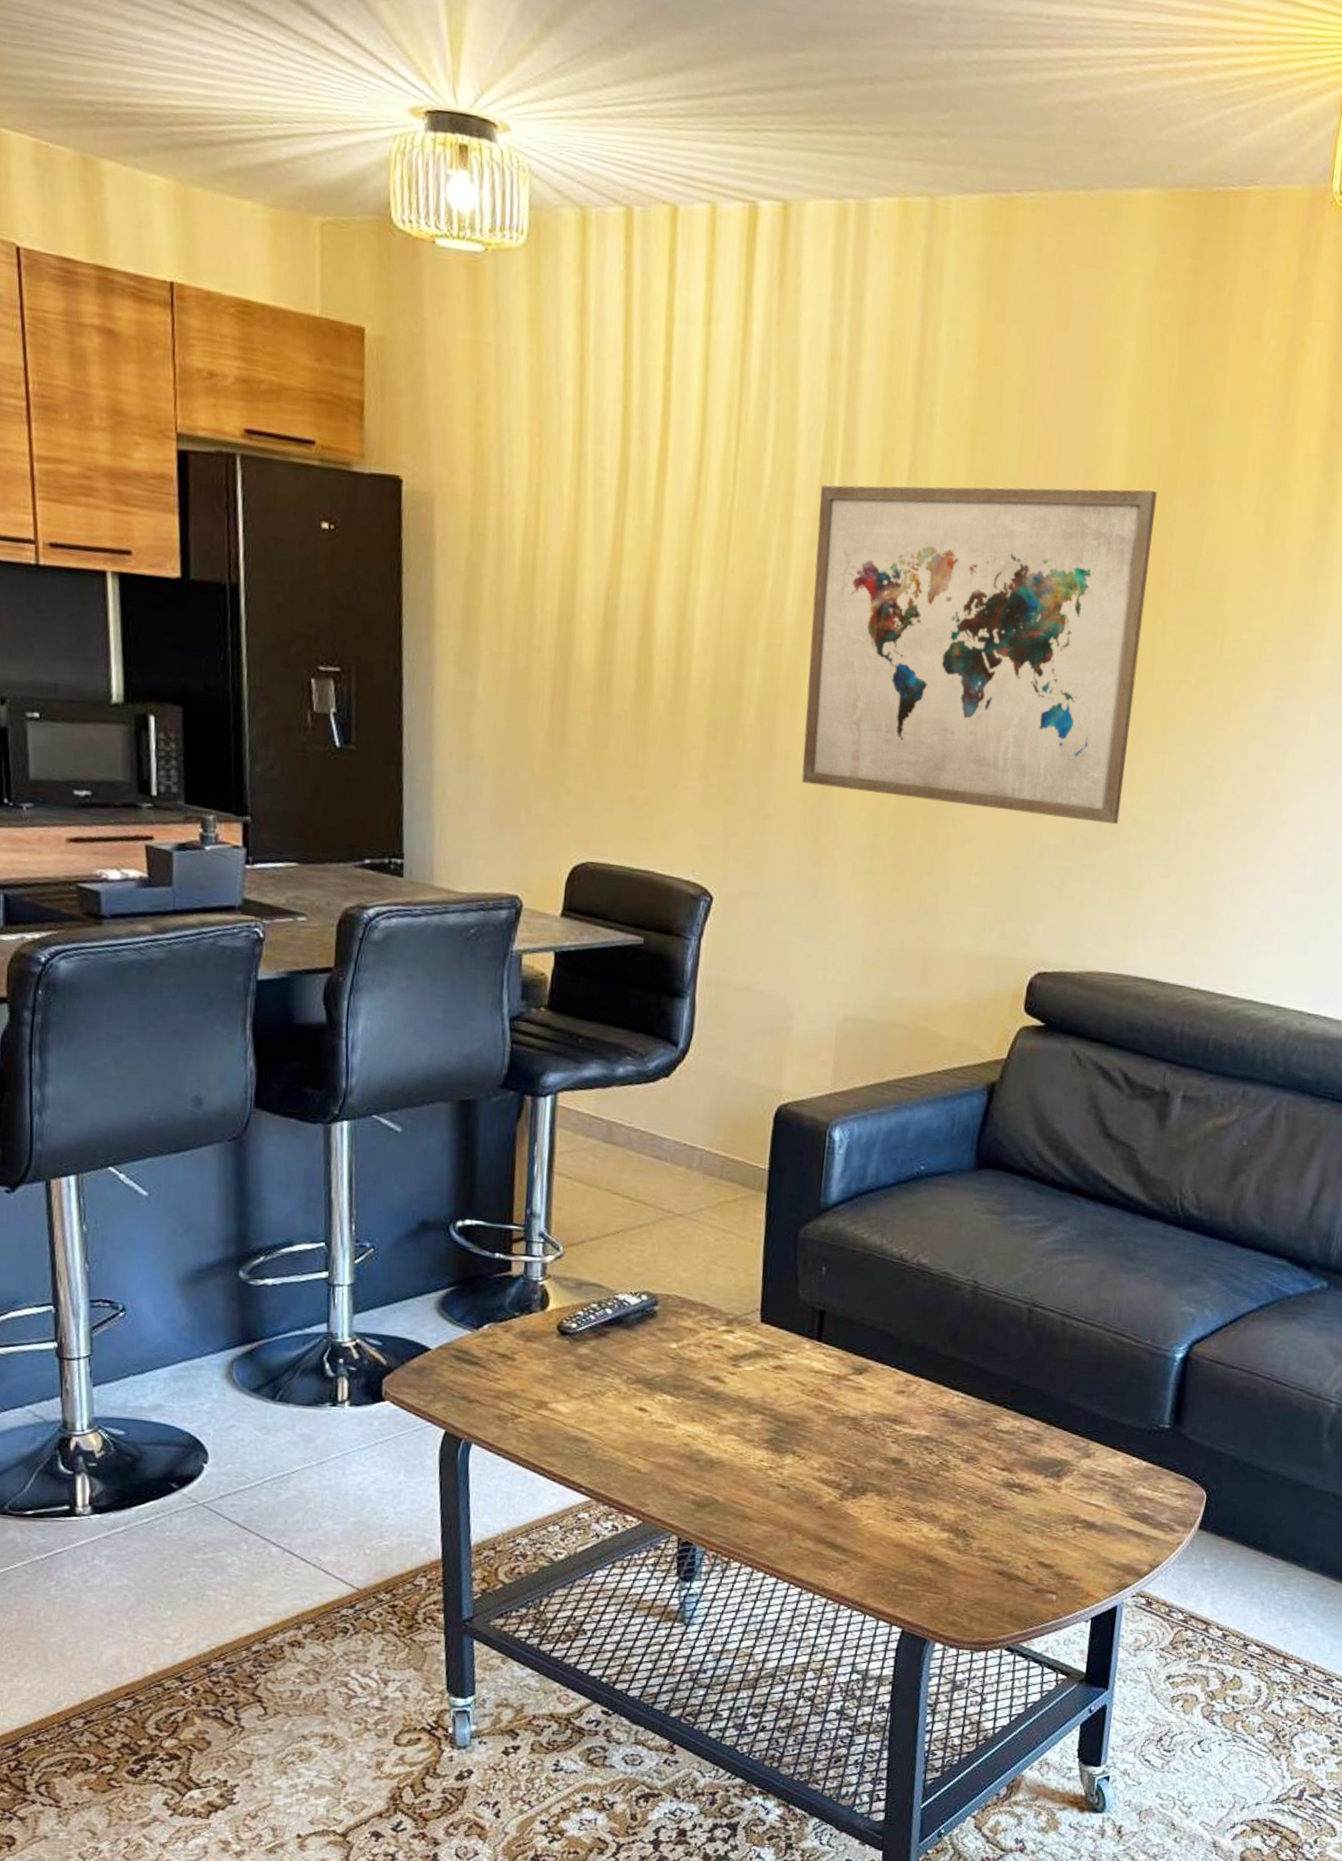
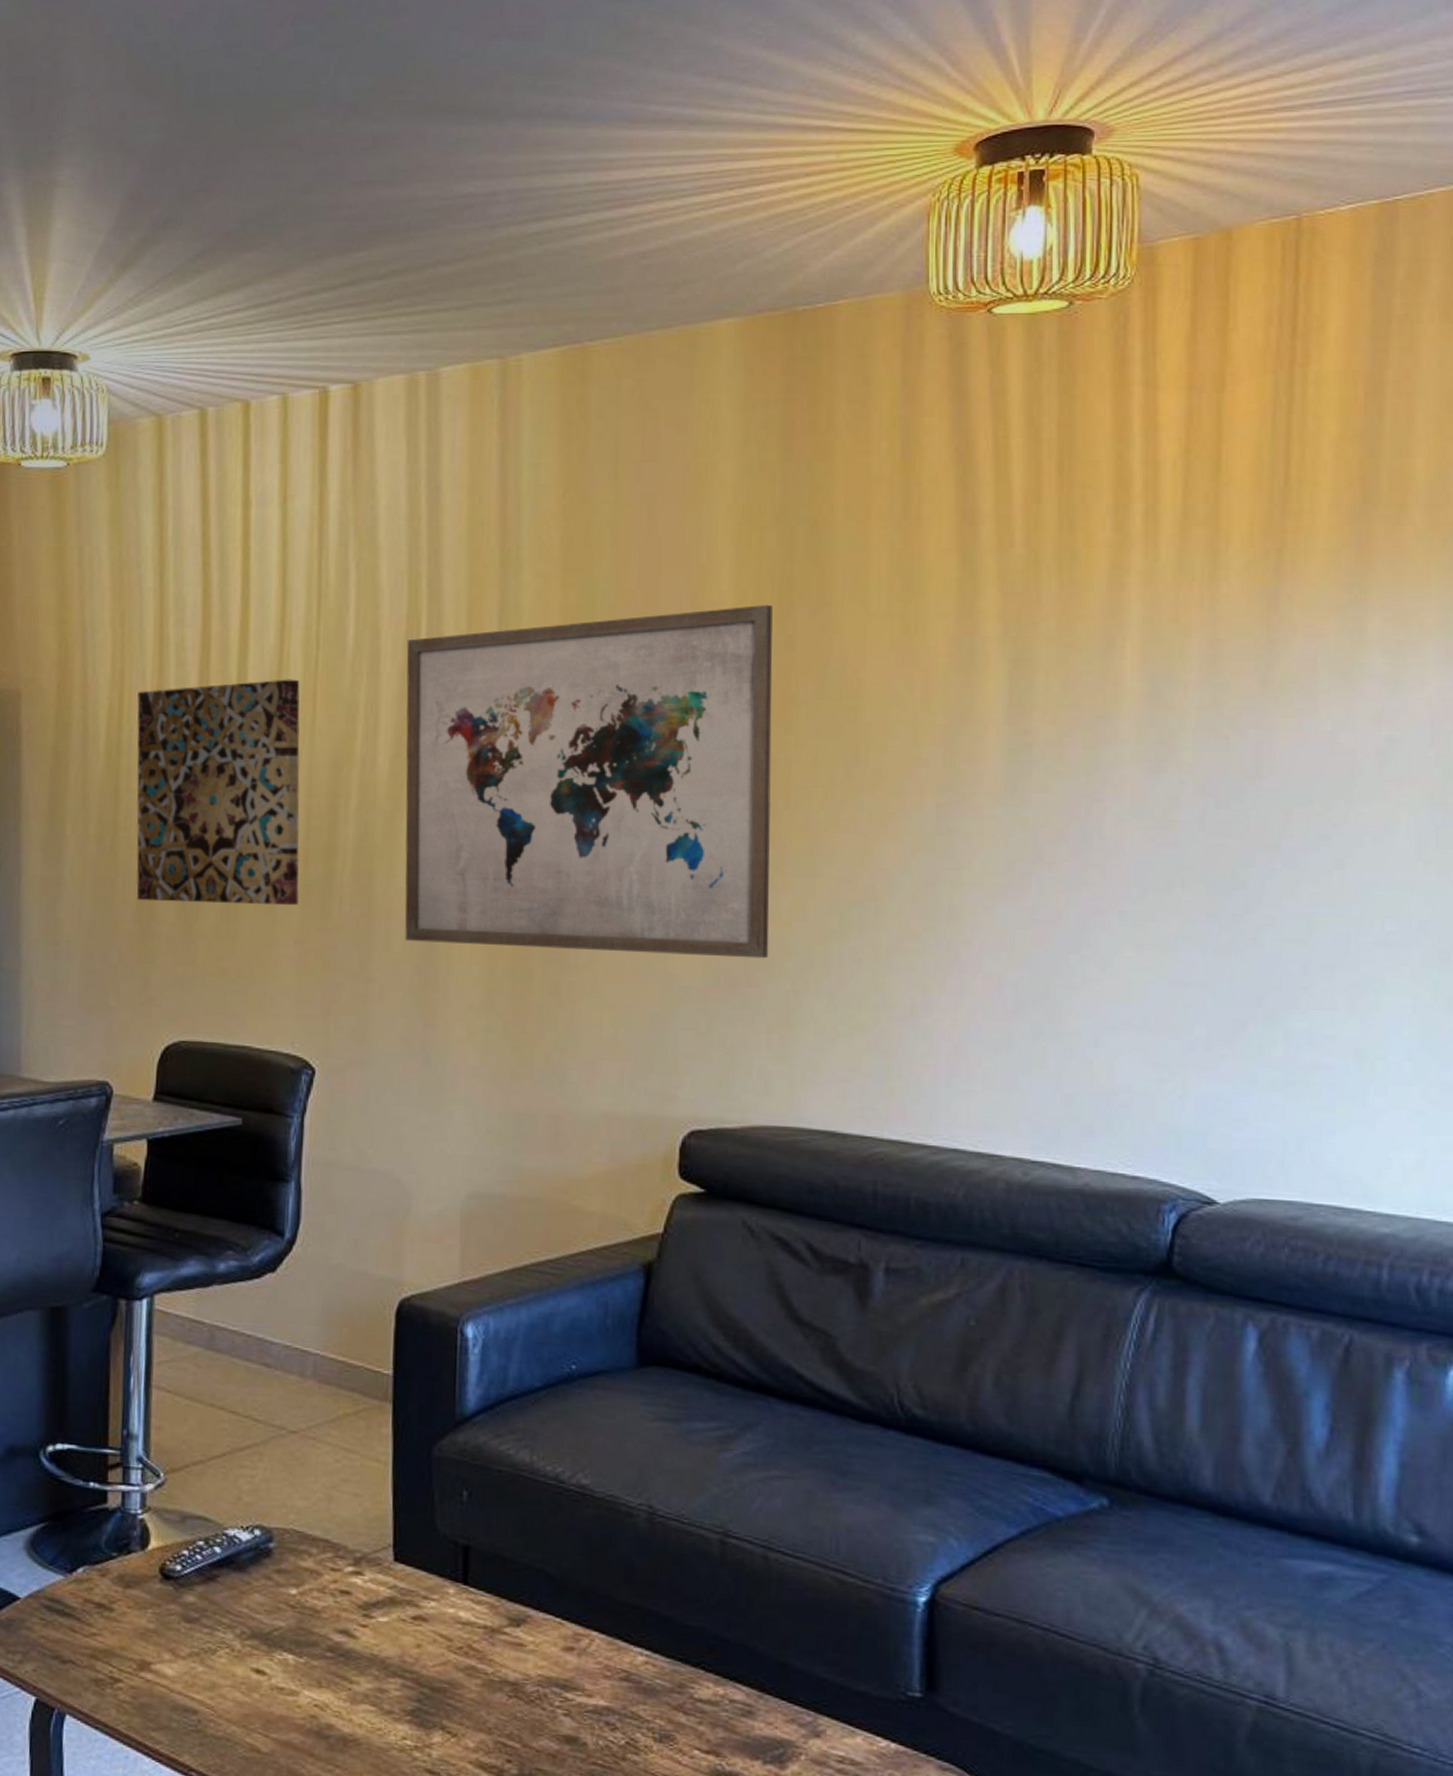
wall art: none [549,508,716,740] -> present [136,679,300,906]

